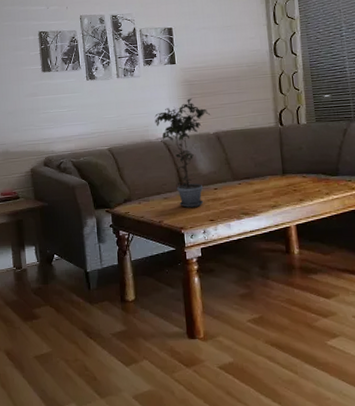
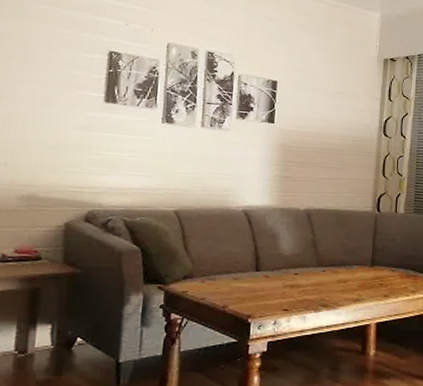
potted plant: present [154,98,210,208] -> none [238,165,304,293]

